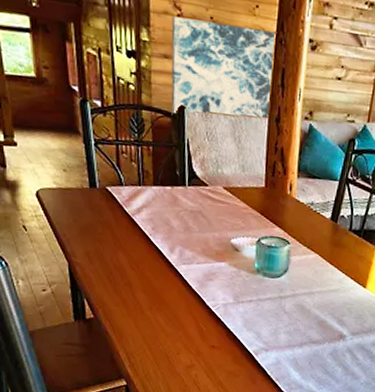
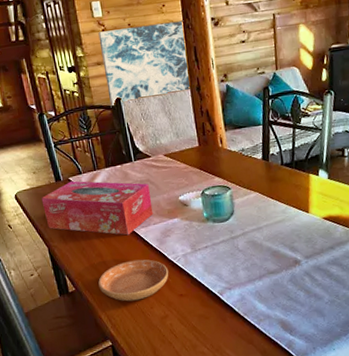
tissue box: none [68,191,200,269] -> present [41,180,154,236]
saucer: none [122,297,205,343] -> present [98,259,169,302]

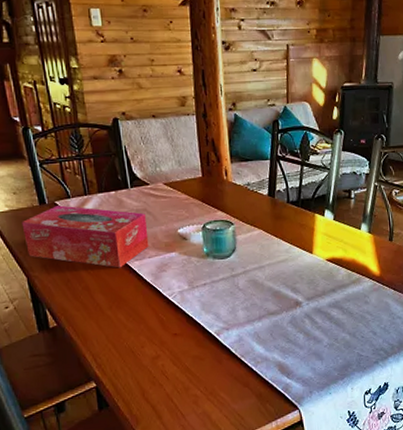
wall art: present [98,20,190,108] -> none [96,40,195,128]
saucer: present [98,259,169,302] -> none [84,294,163,340]

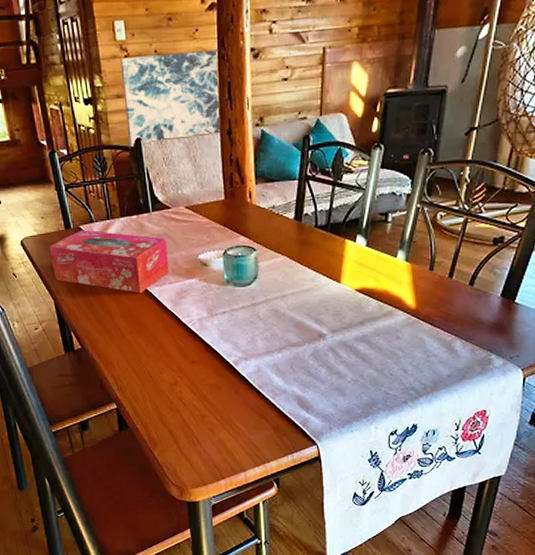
wall art: none [96,40,195,128] -> present [120,49,220,149]

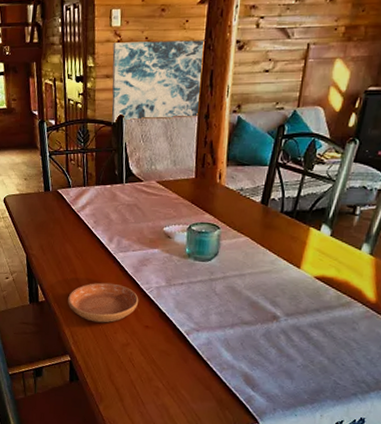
tissue box: present [49,229,169,294] -> none [28,193,136,257]
saucer: none [106,320,182,364] -> present [68,282,139,323]

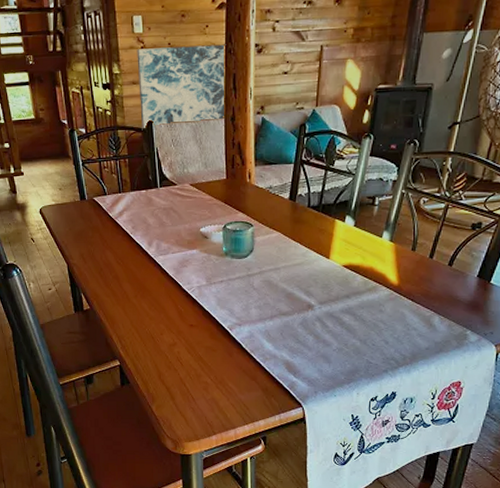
saucer: present [68,282,139,323] -> none [113,286,182,326]

